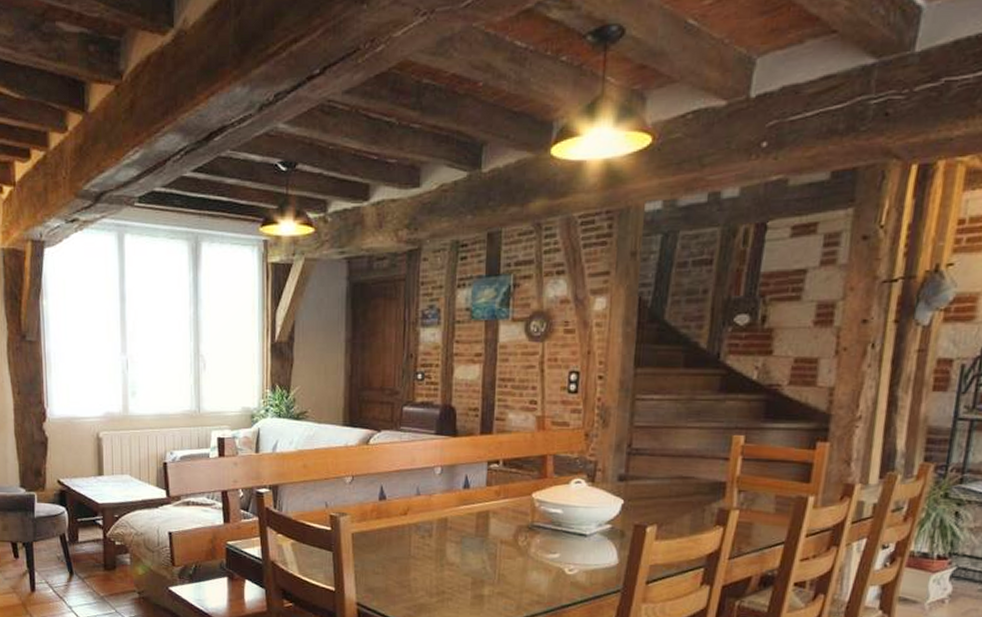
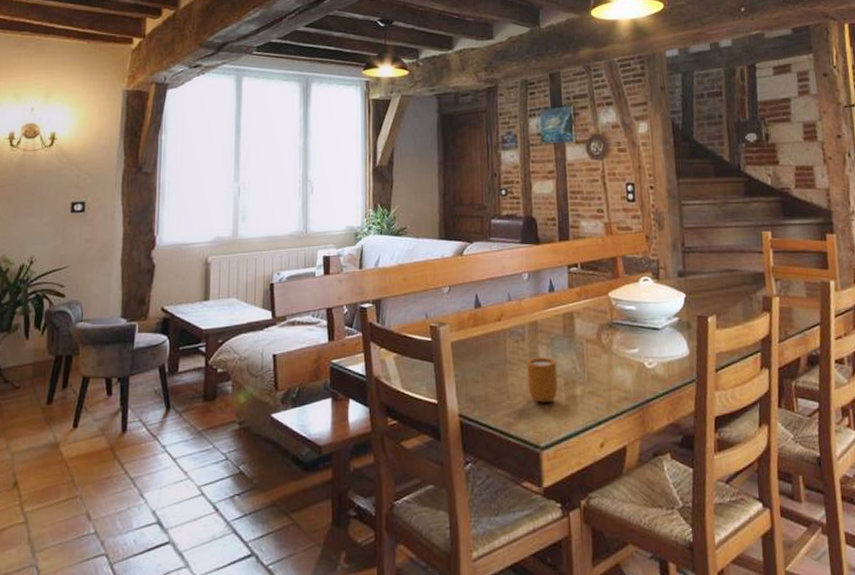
mug: none [432,554,465,600] -> present [527,357,558,403]

